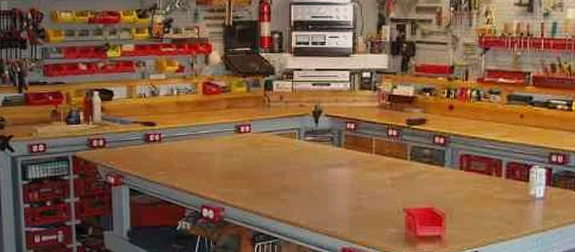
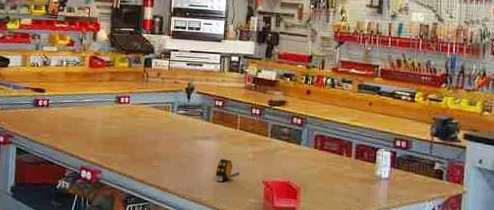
tape measure: none [351,187,377,212] -> present [215,159,240,182]

